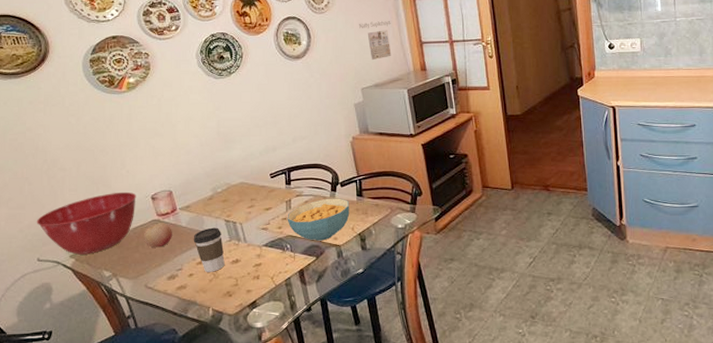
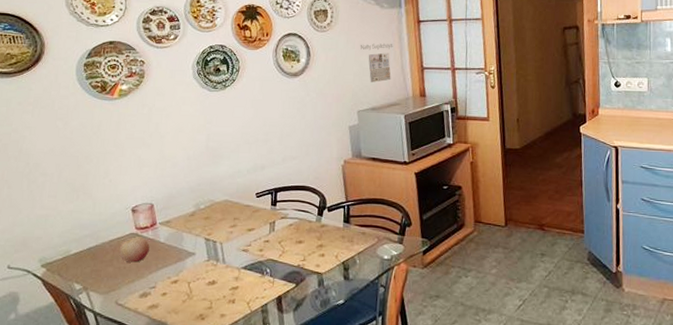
mixing bowl: present [36,191,136,255] -> none [11,201,117,265]
coffee cup: present [193,227,225,272] -> none [170,245,201,293]
cereal bowl: present [287,198,350,241] -> none [269,223,336,267]

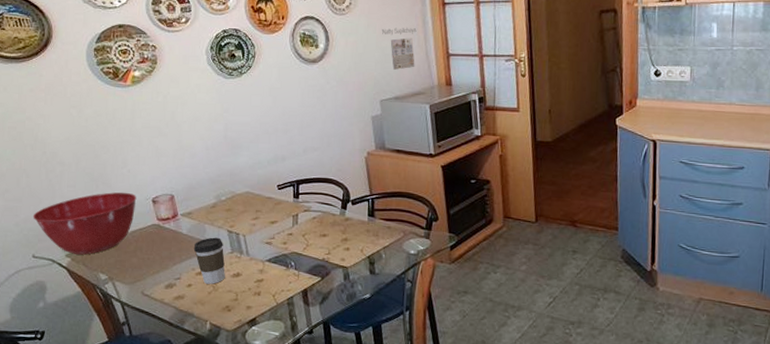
mixing bowl: none [11,201,117,265] -> present [32,192,137,255]
fruit: present [118,236,150,263] -> none [141,227,172,254]
coffee cup: none [170,245,201,293] -> present [193,237,225,284]

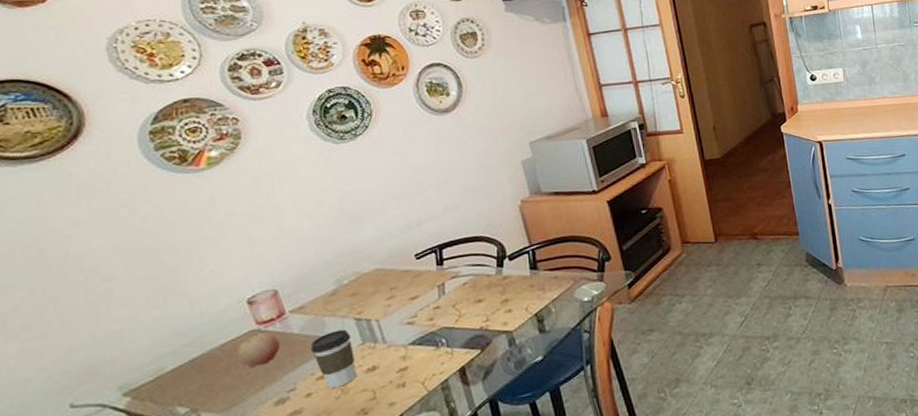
mixing bowl: present [32,192,137,255] -> none [67,298,225,391]
fruit: none [141,227,172,254] -> present [236,331,280,367]
calendar: present [381,27,417,70] -> none [522,63,565,108]

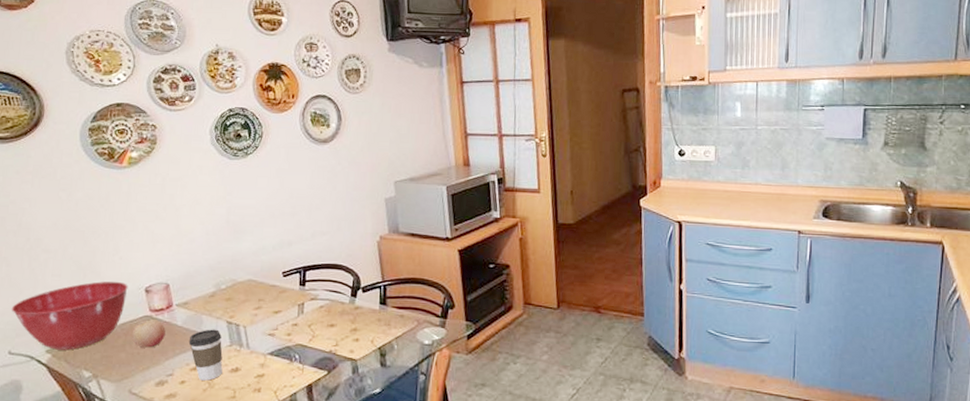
mixing bowl: none [67,298,225,391] -> present [11,281,128,350]

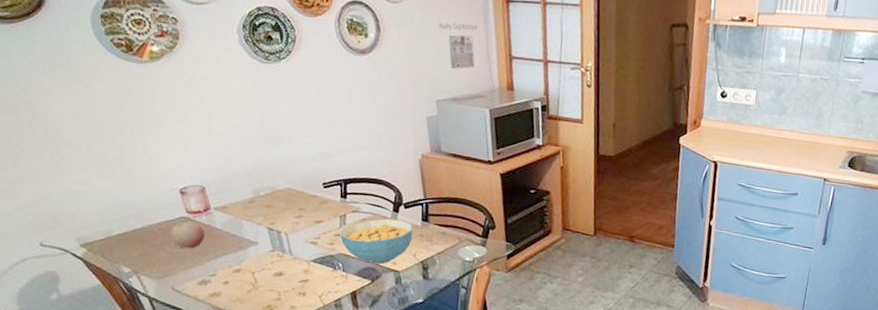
mixing bowl: present [11,281,128,350] -> none [37,179,161,246]
coffee cup: present [188,329,223,381] -> none [229,234,266,283]
cereal bowl: none [298,304,371,353] -> present [340,219,413,264]
calendar: none [396,106,434,150] -> present [438,22,478,69]

